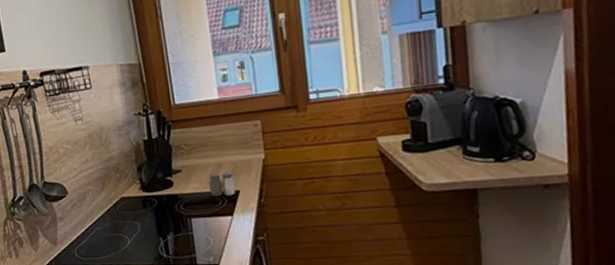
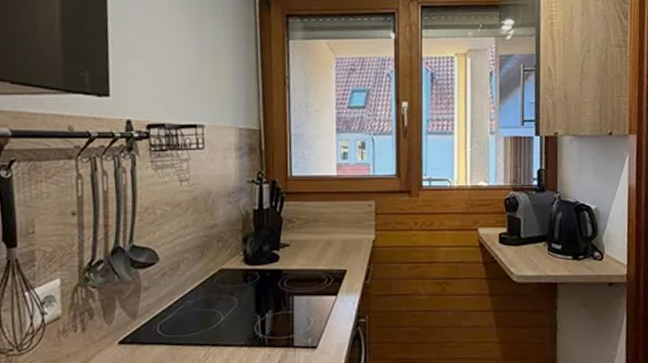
salt and pepper shaker: present [209,171,236,197] -> none [317,250,343,274]

